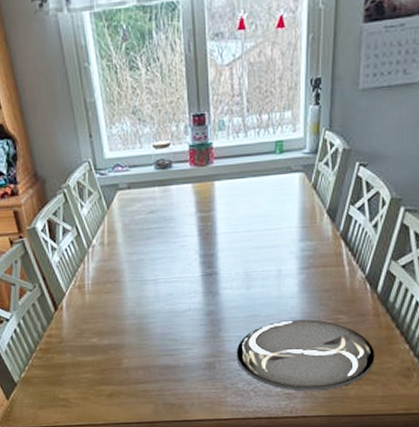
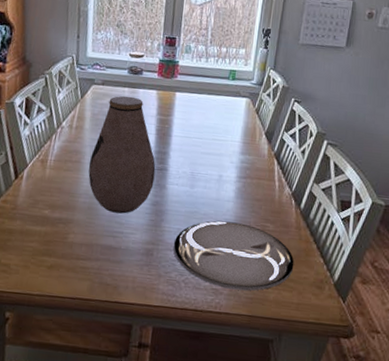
vase: none [130,196,205,330] -> present [88,96,156,214]

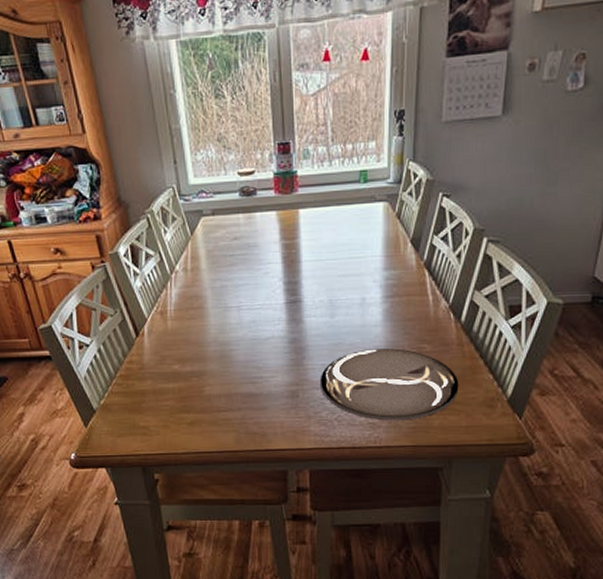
vase: present [88,96,156,214] -> none [213,223,288,357]

